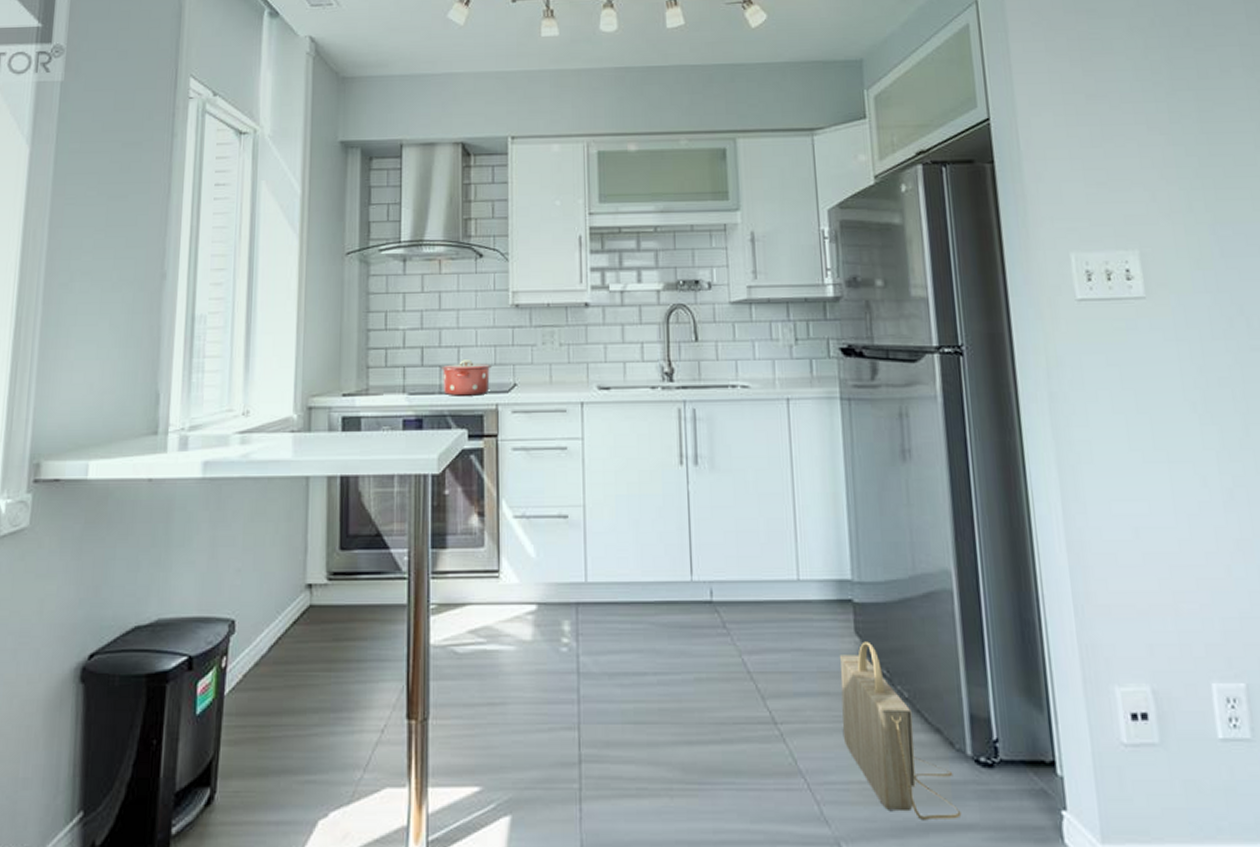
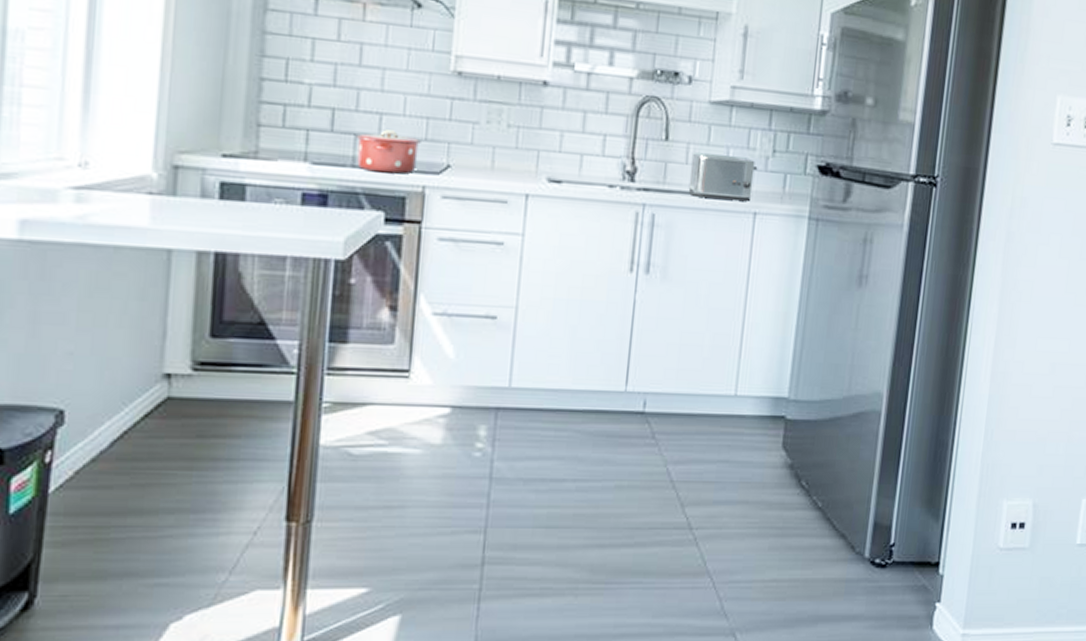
toaster: none [721,348,784,390] -> present [688,153,758,202]
shopping bag: present [840,641,962,821] -> none [754,455,850,613]

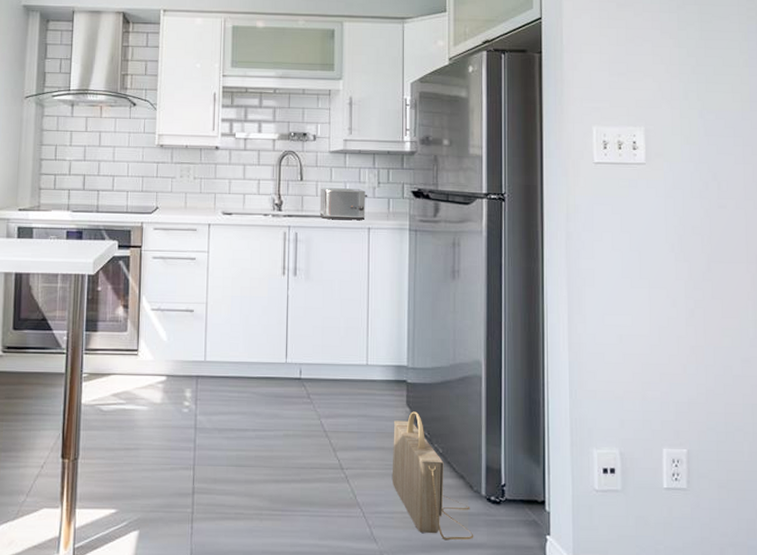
casserole: present [355,129,423,174] -> none [98,186,140,215]
shopping bag: none [754,455,850,613] -> present [392,411,474,541]

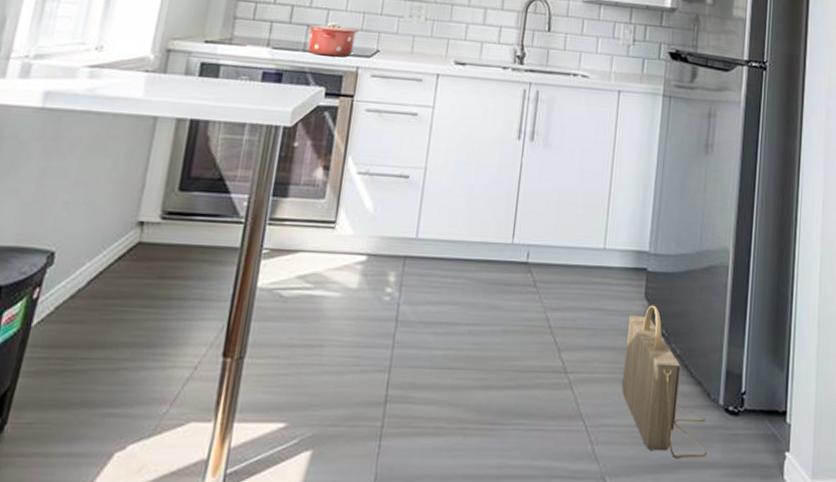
casserole: none [98,186,140,215] -> present [307,22,359,57]
toaster: present [319,188,368,221] -> none [566,41,621,82]

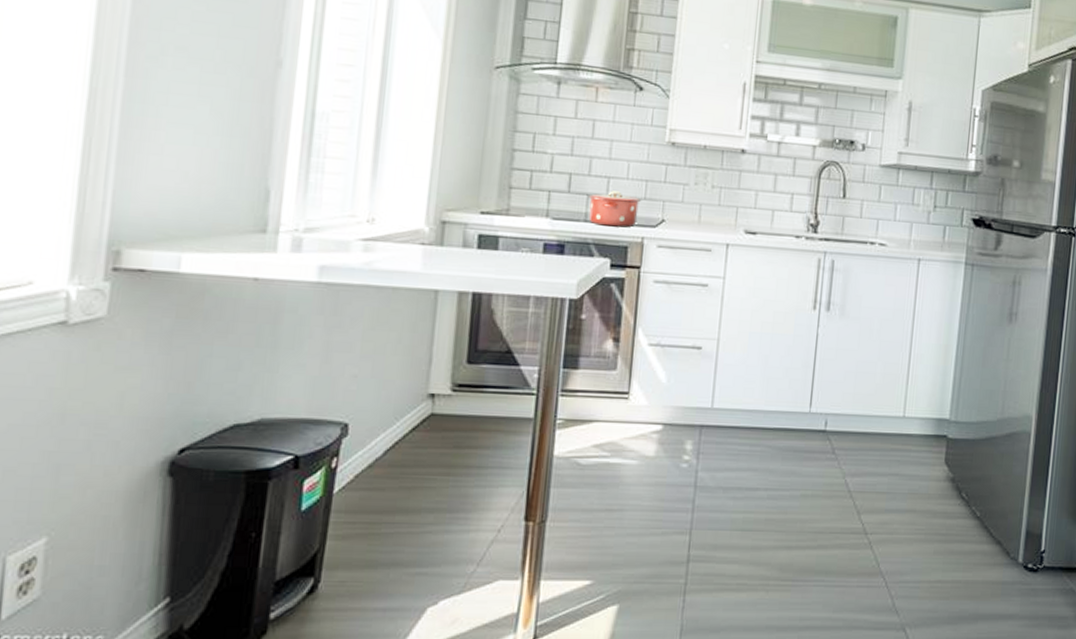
shopping bag: present [621,305,708,459] -> none [921,470,1006,612]

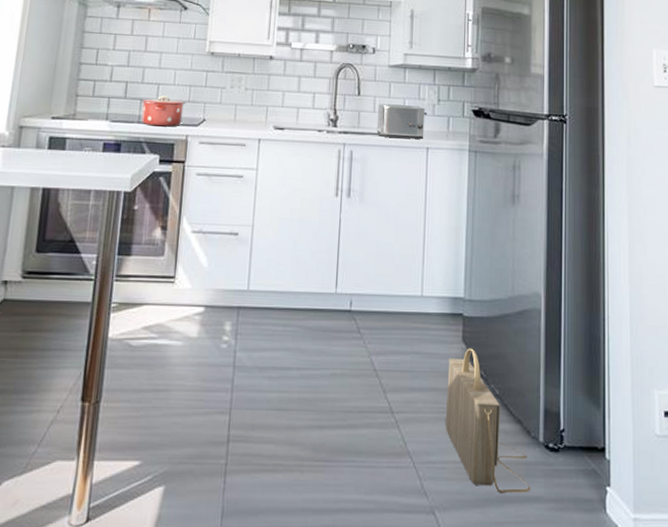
toaster: none [862,208,921,250] -> present [376,104,427,140]
shopping bag: none [921,470,1006,612] -> present [445,348,531,494]

